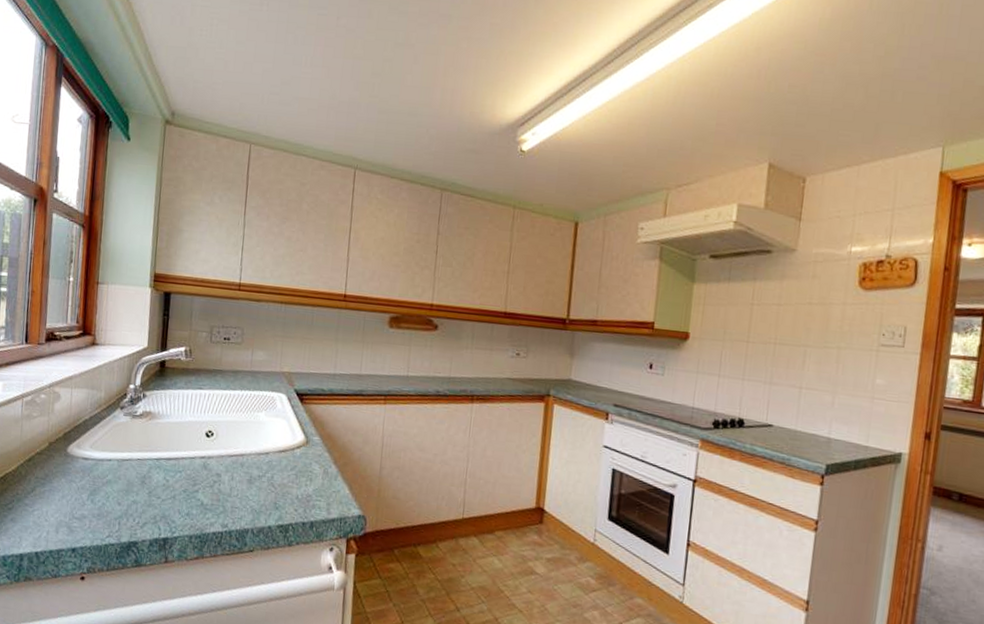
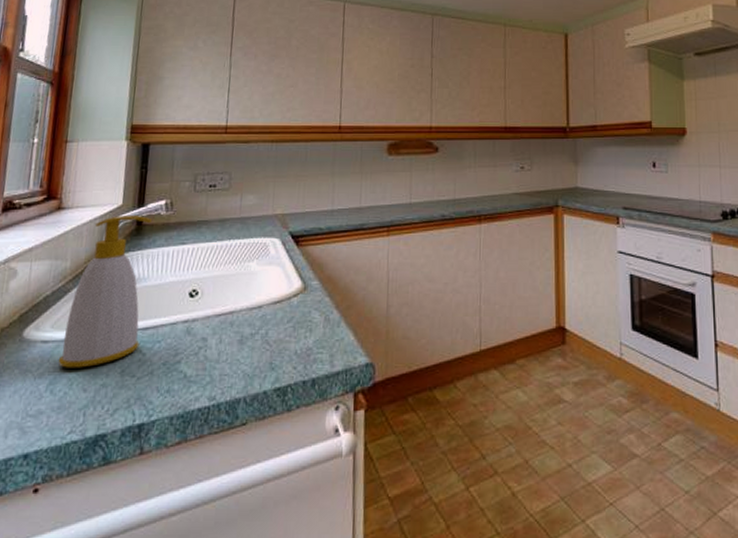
soap bottle: none [96,356,174,485] -> present [58,216,153,368]

